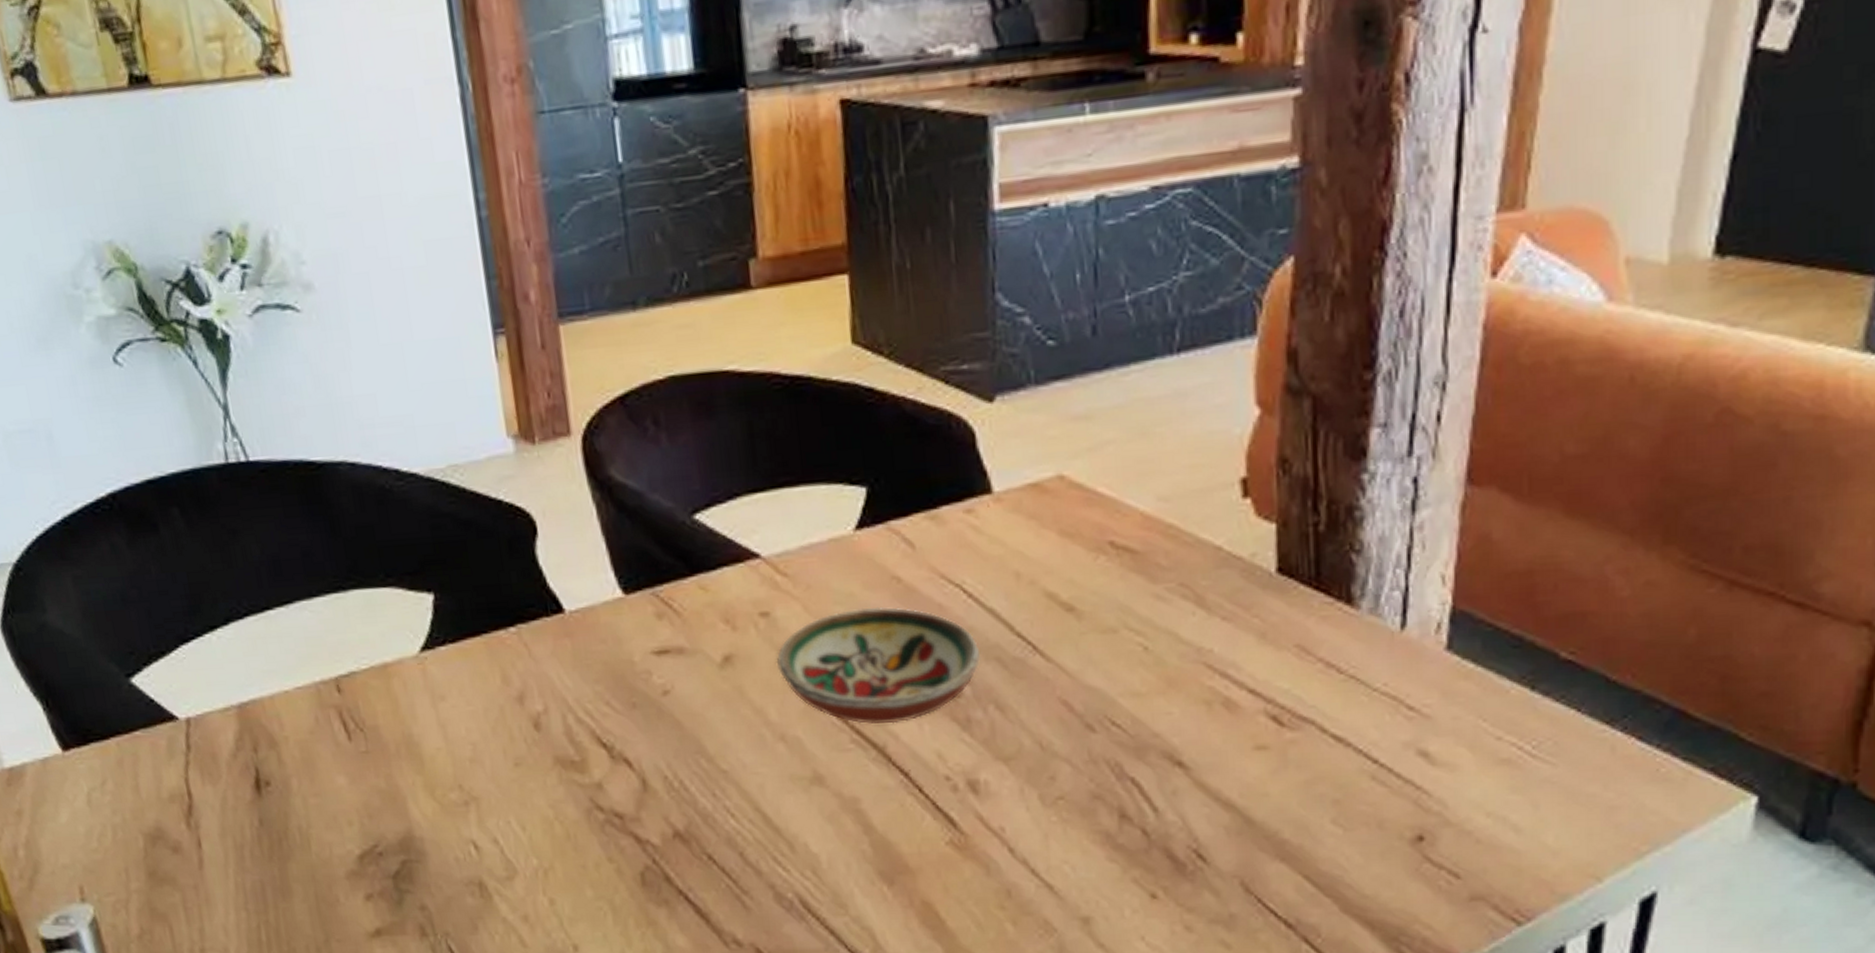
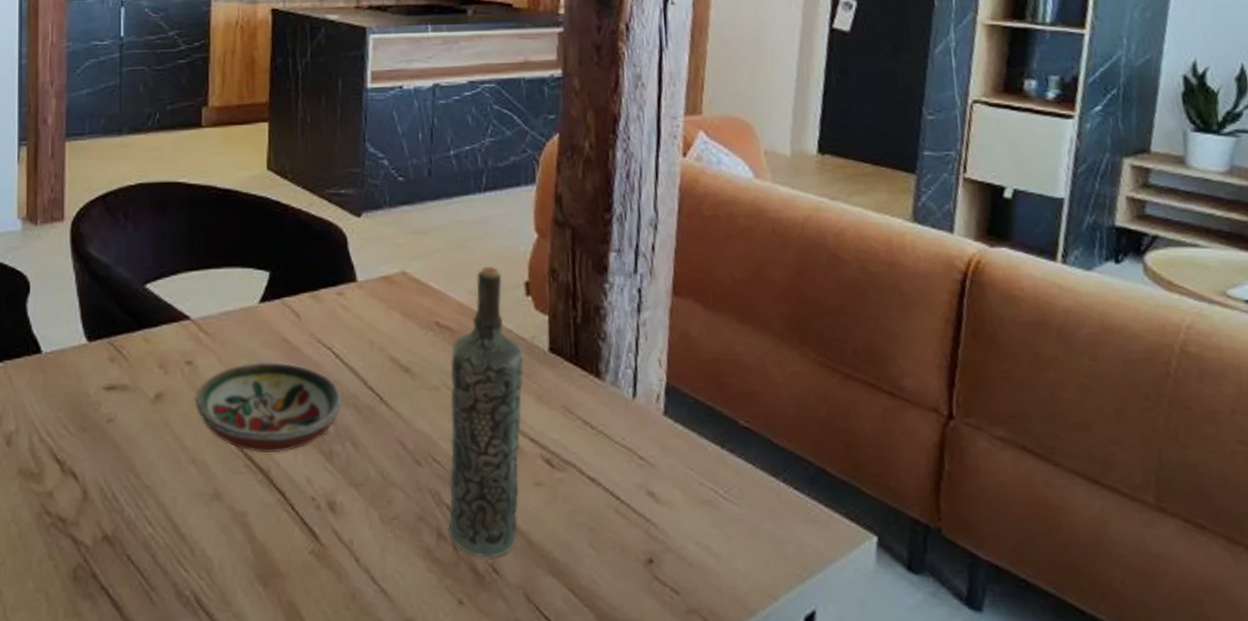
bottle: none [1132,459,1240,842] -> present [448,266,524,558]

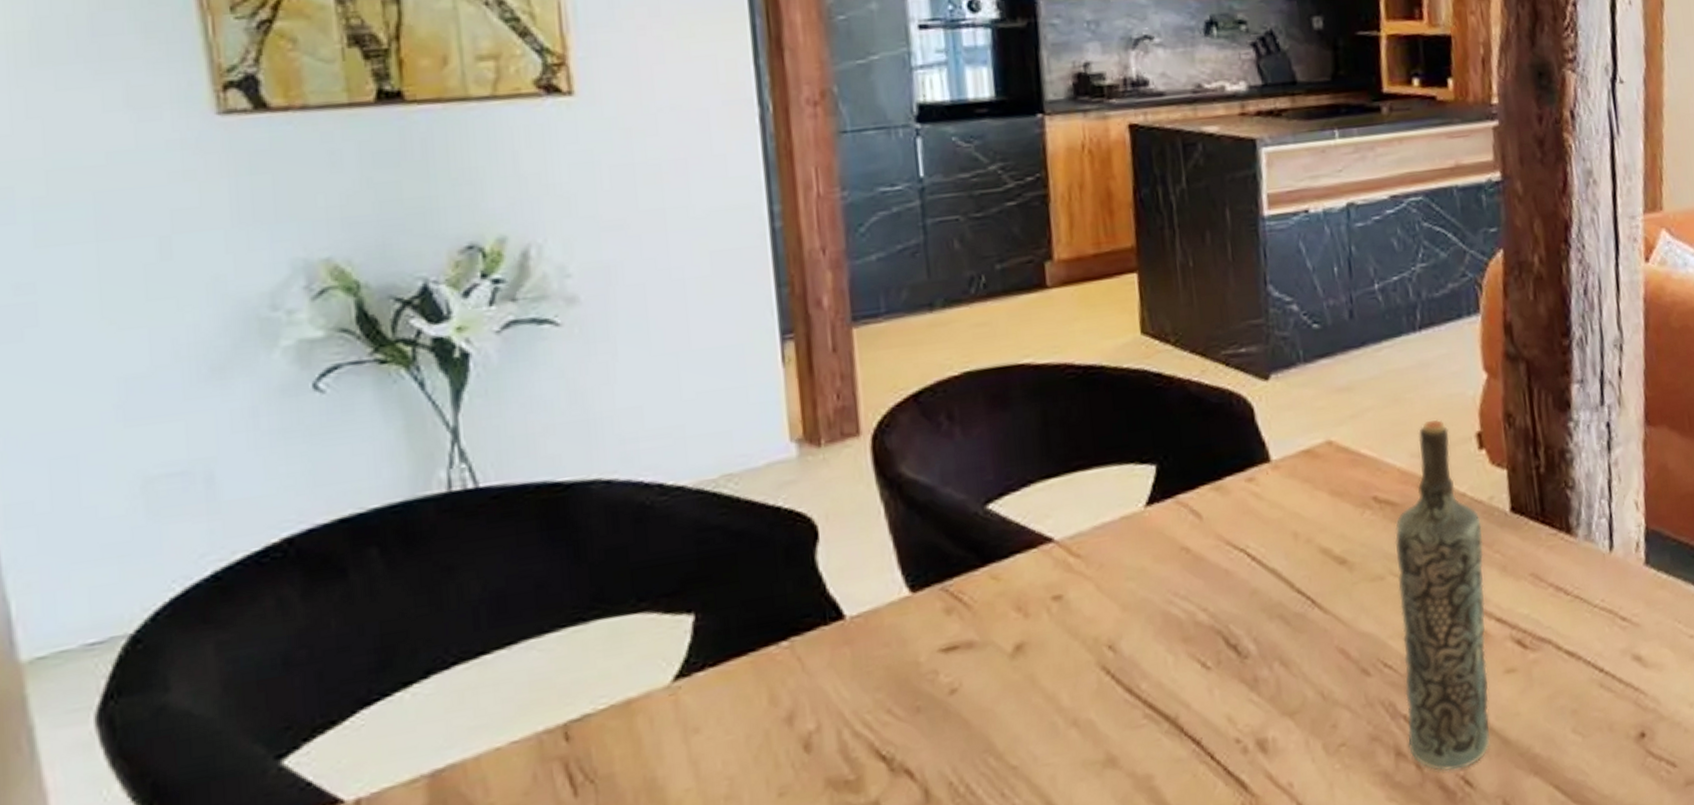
decorative bowl: present [194,361,343,453] -> none [1068,576,1266,698]

